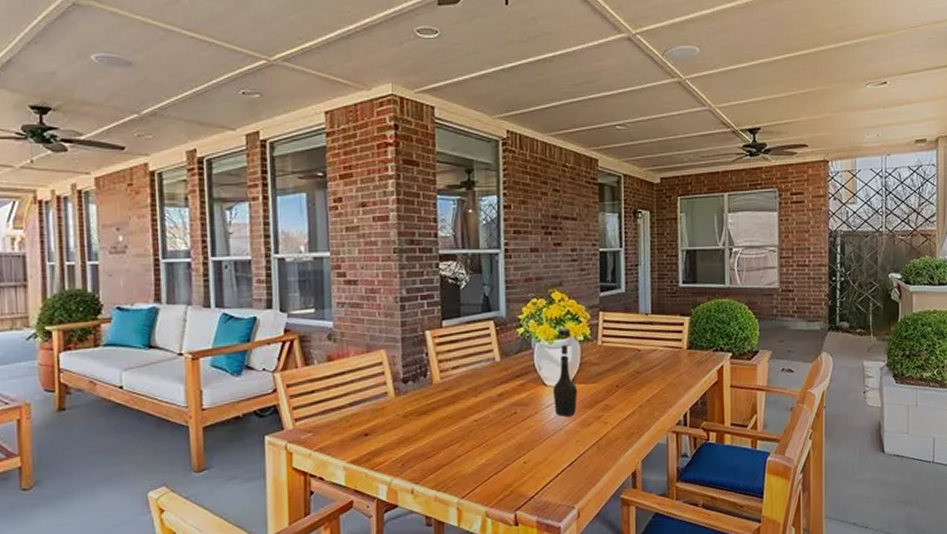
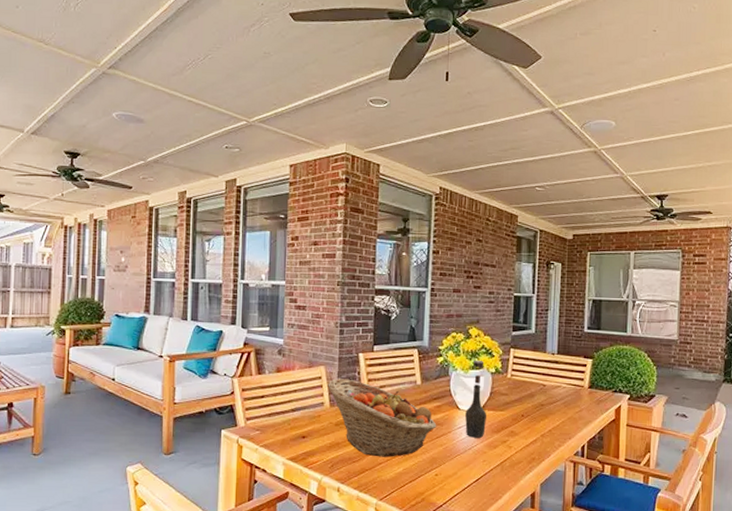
fruit basket: none [390,362,522,449] -> present [327,378,437,457]

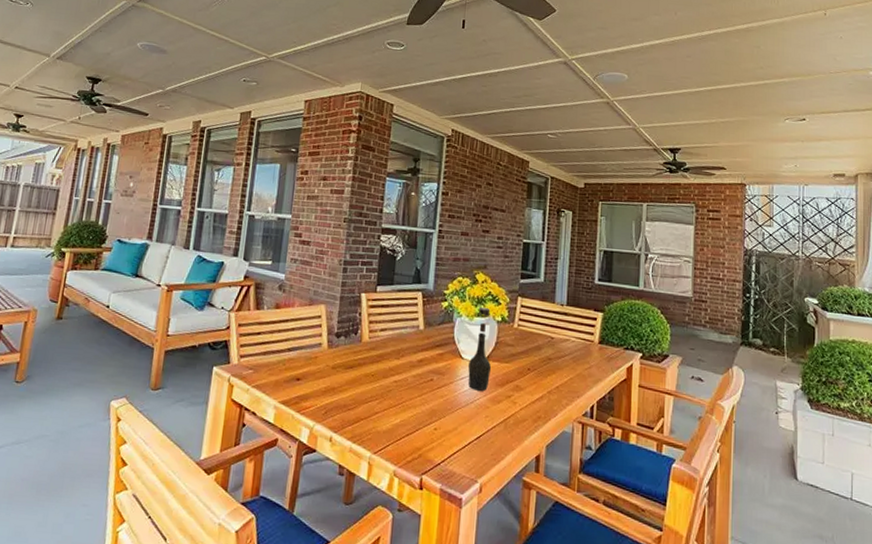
fruit basket: present [327,378,437,457] -> none [327,318,438,407]

